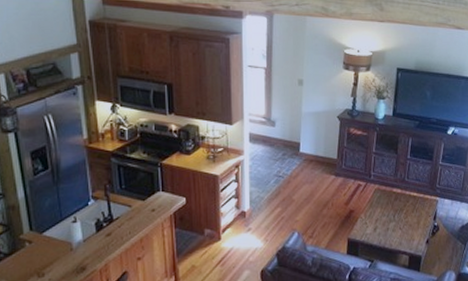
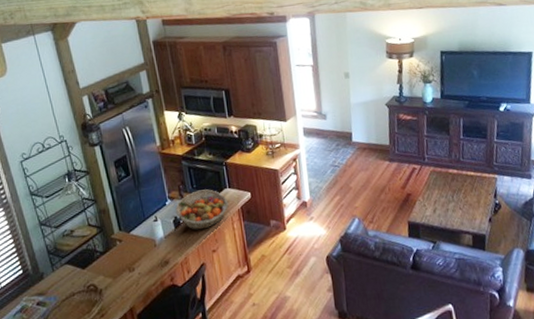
fruit basket: none [99,191,160,235] -> present [175,189,229,230]

